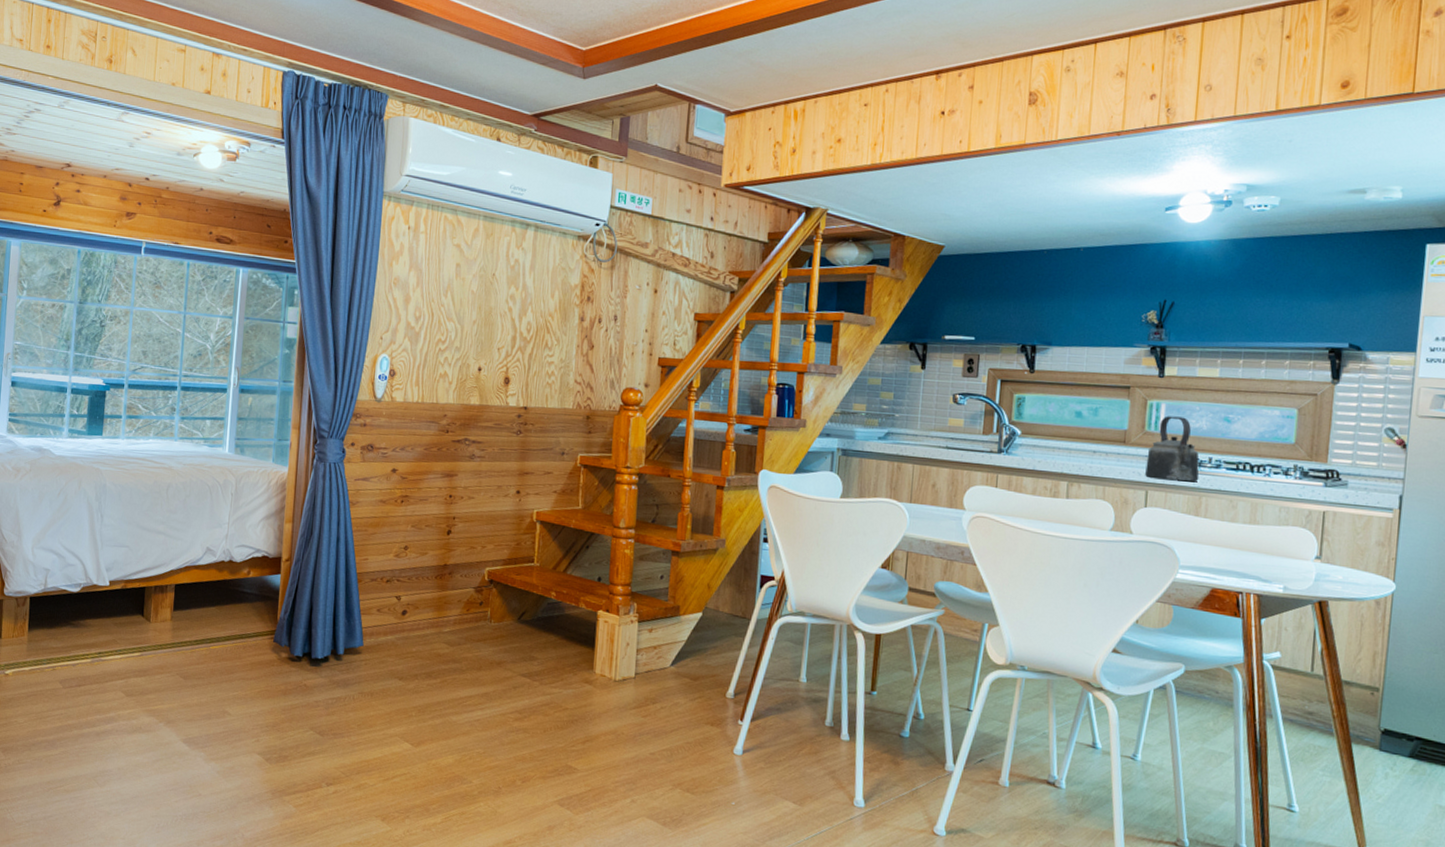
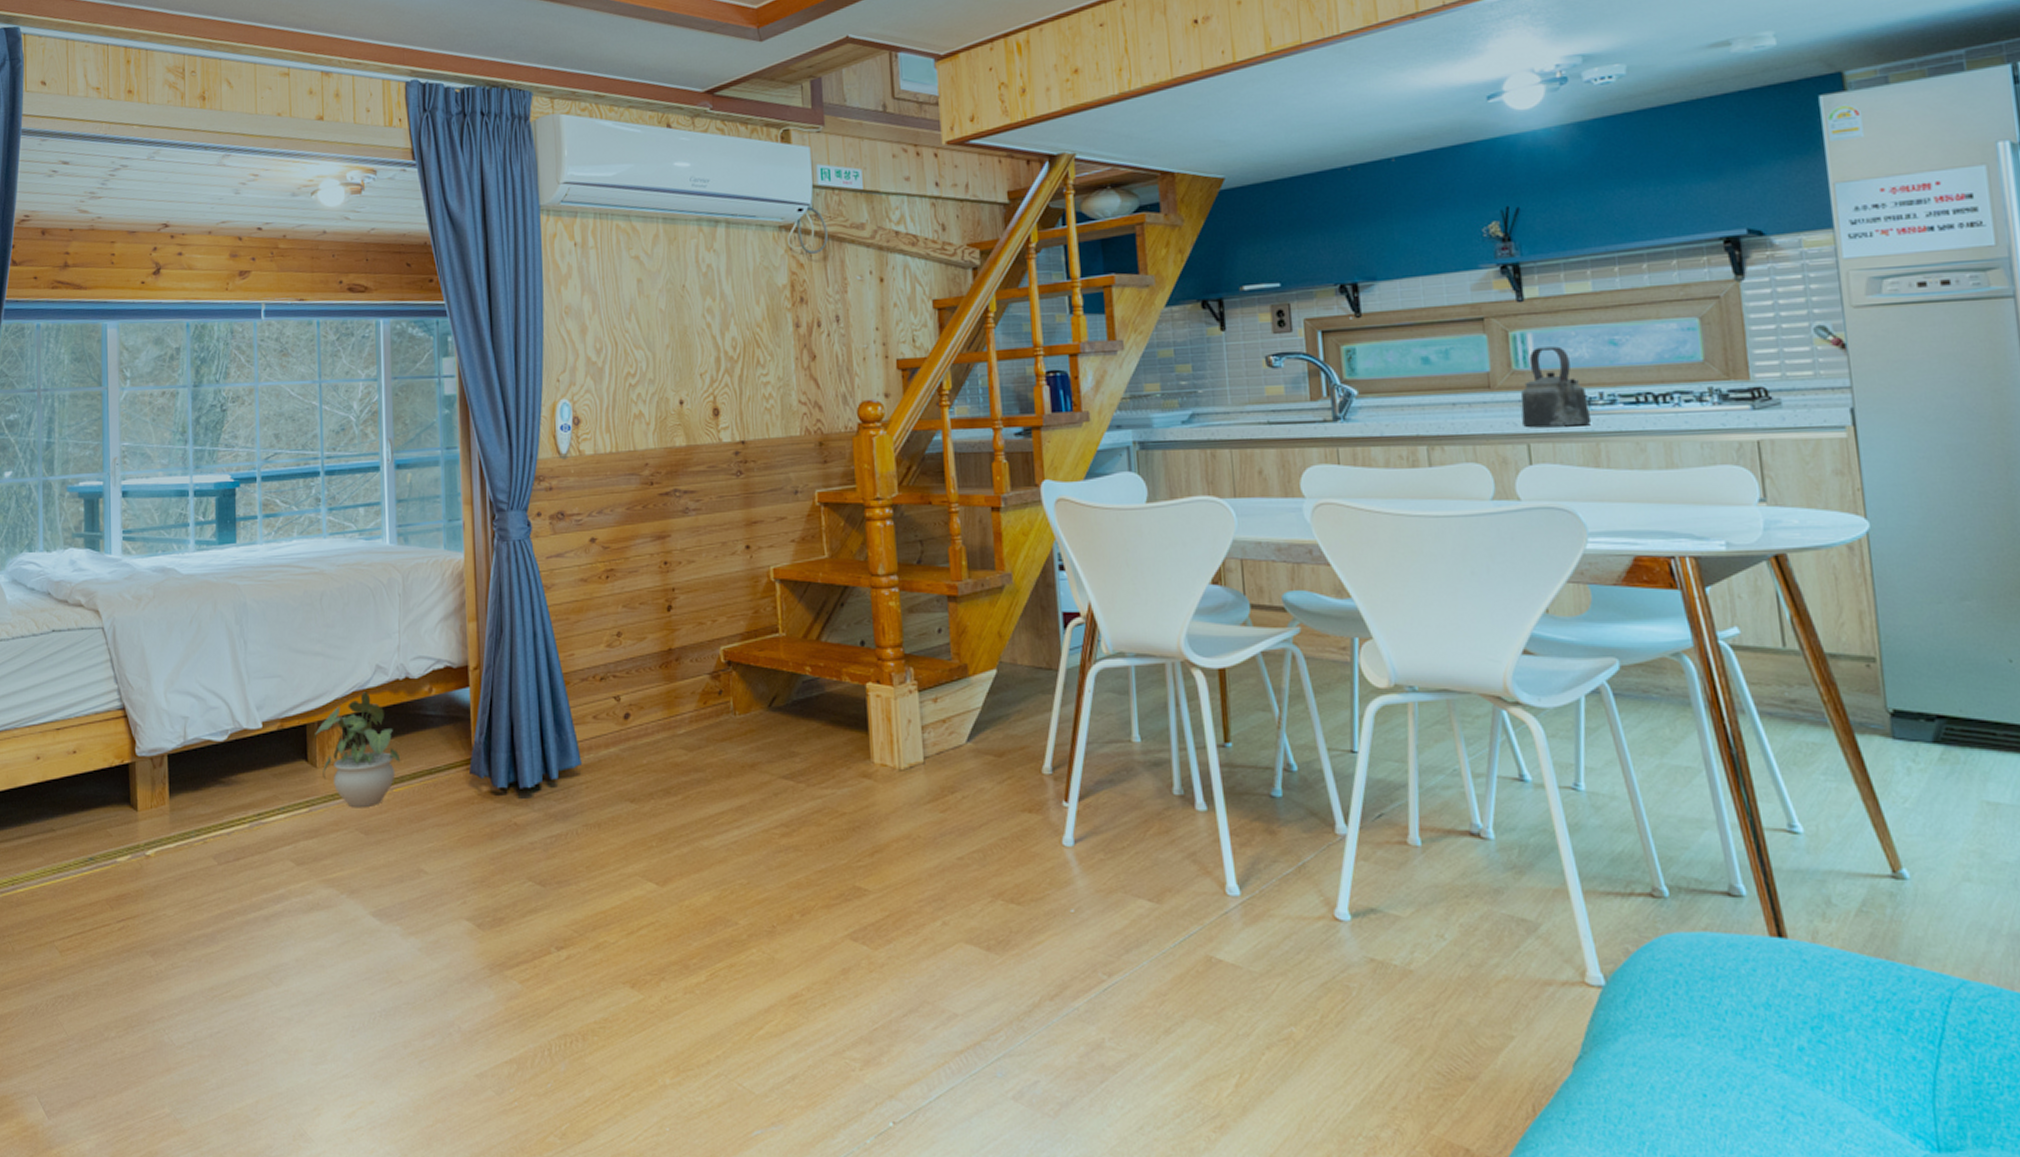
potted plant: none [150,567,219,658] -> present [314,691,401,808]

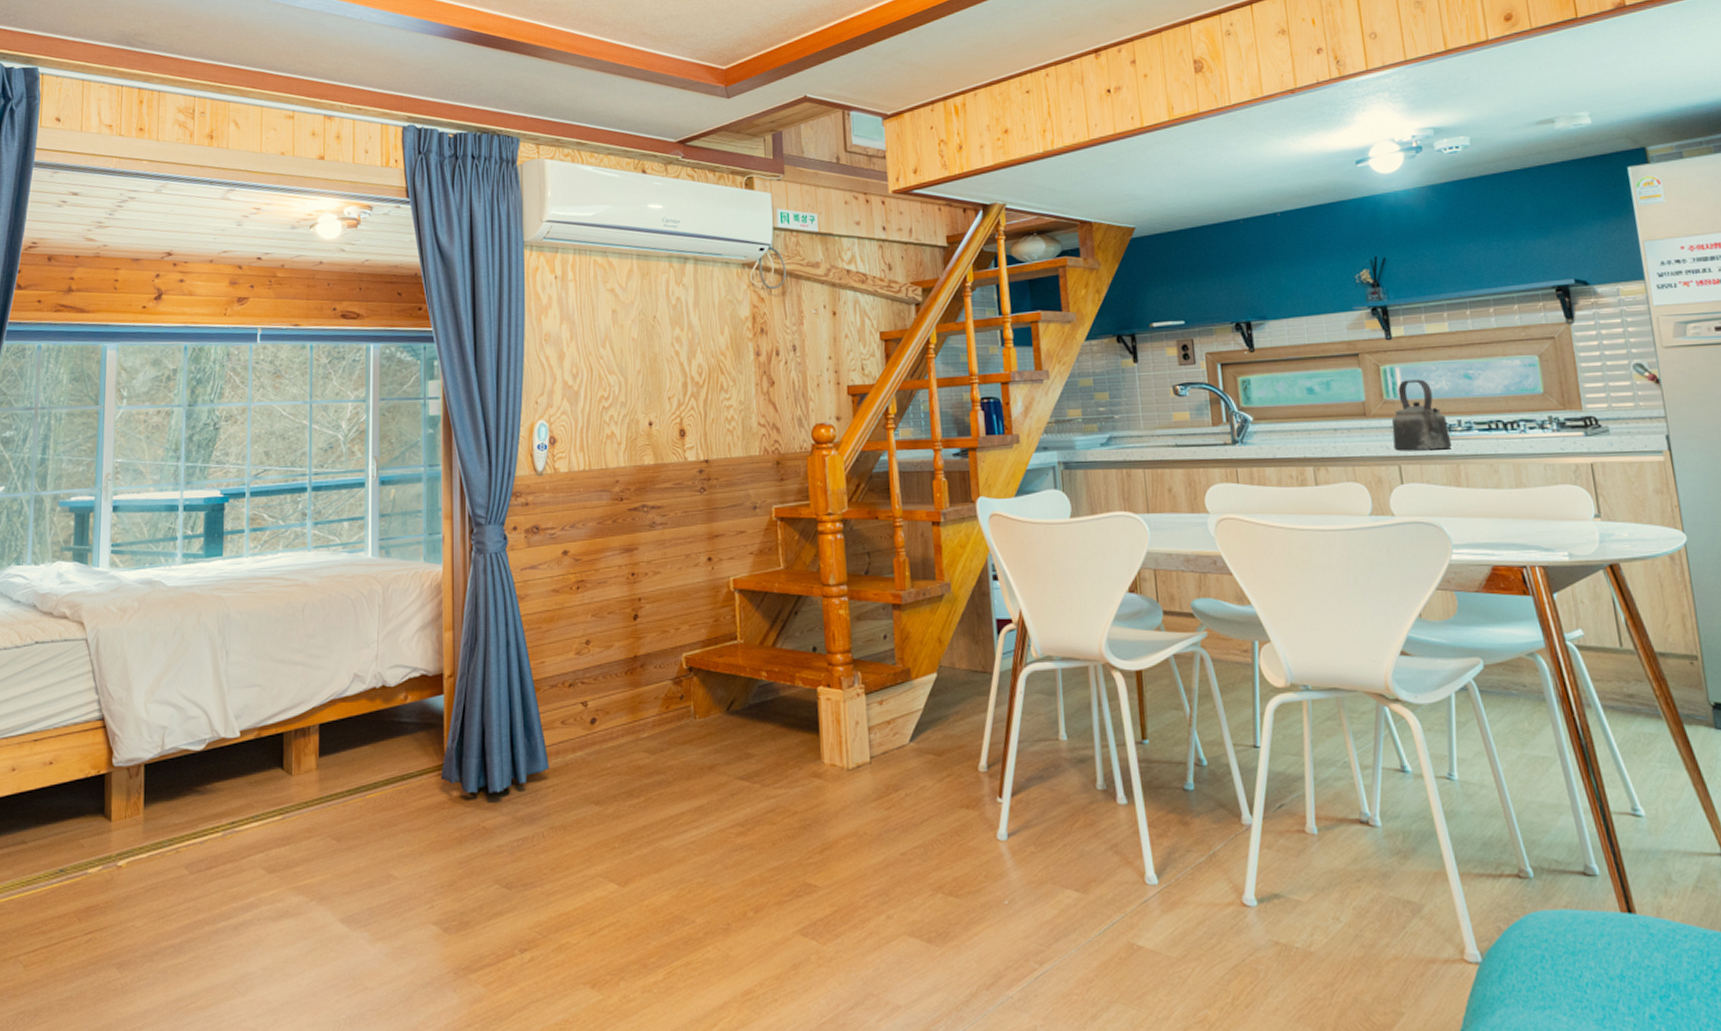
potted plant: present [314,691,401,808] -> none [290,700,375,815]

